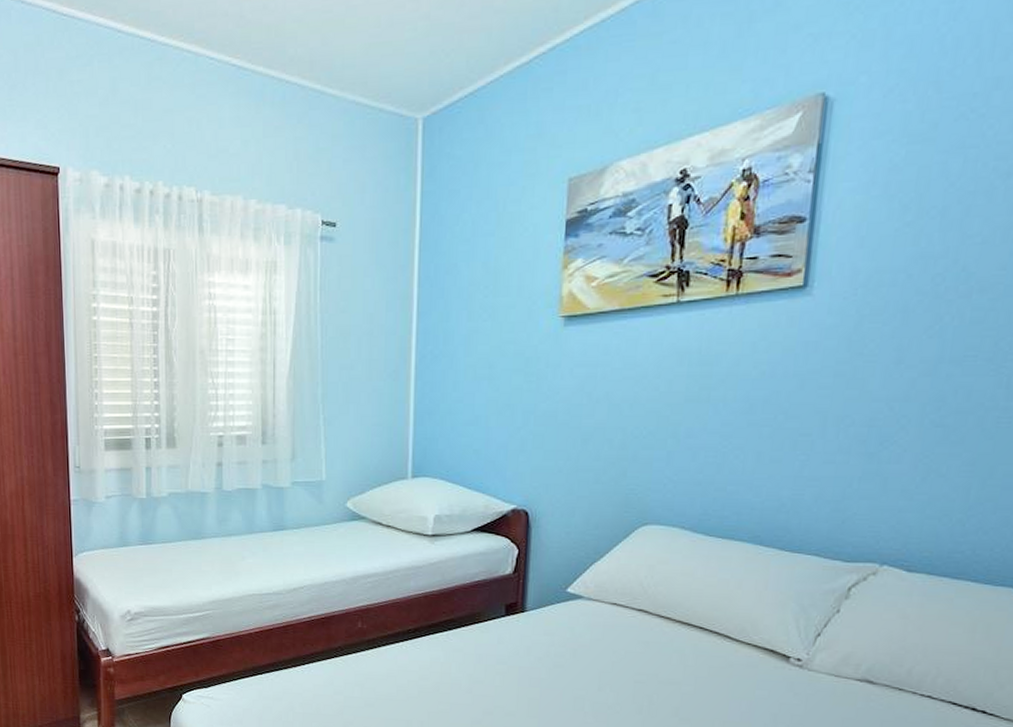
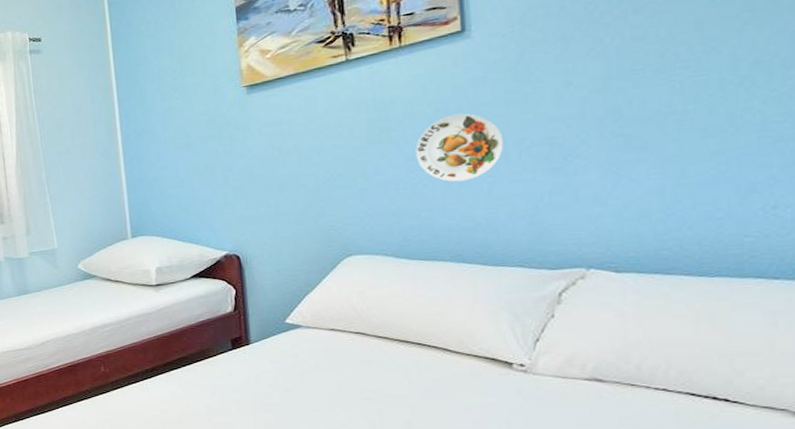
decorative plate: none [732,380,825,456] -> present [415,113,504,182]

